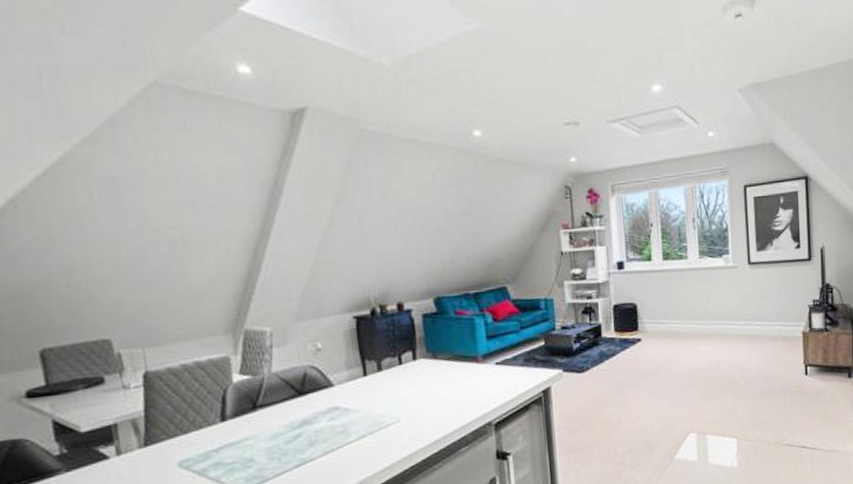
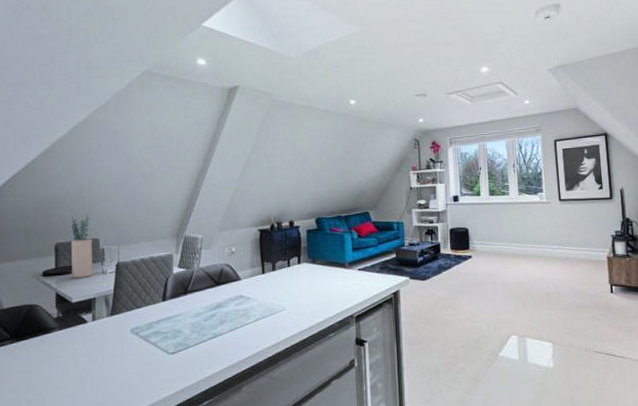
vase: none [61,304,108,399] -> present [71,214,93,279]

